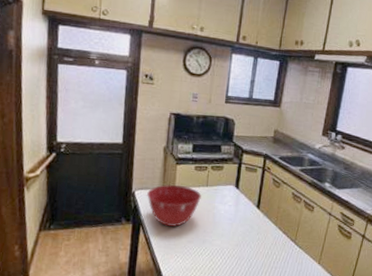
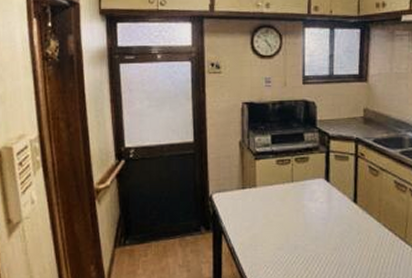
mixing bowl: present [146,184,201,227] -> none [225,183,287,232]

